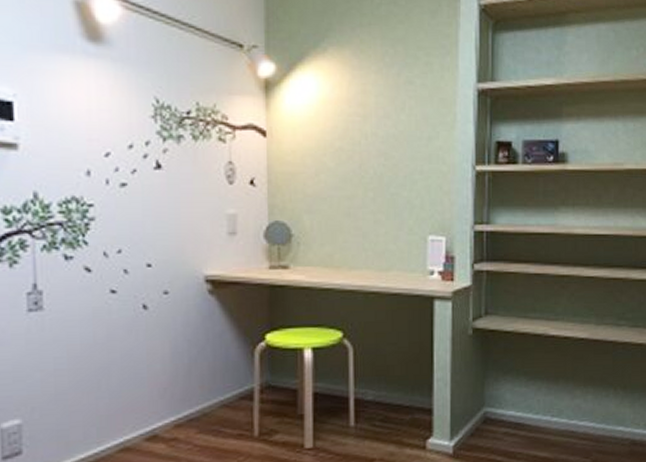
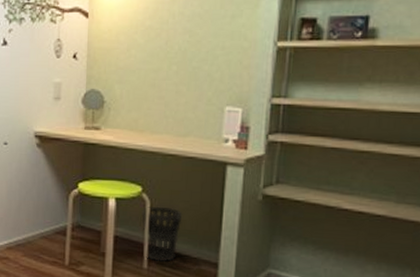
wastebasket: none [344,352,391,417] -> present [141,206,183,263]

